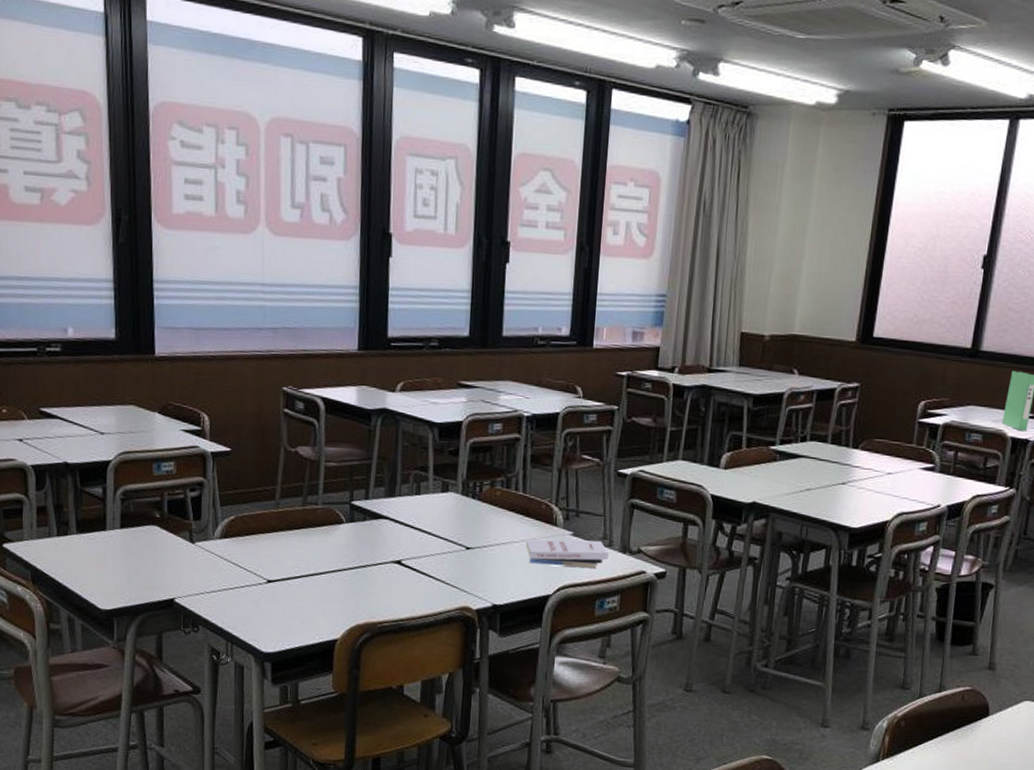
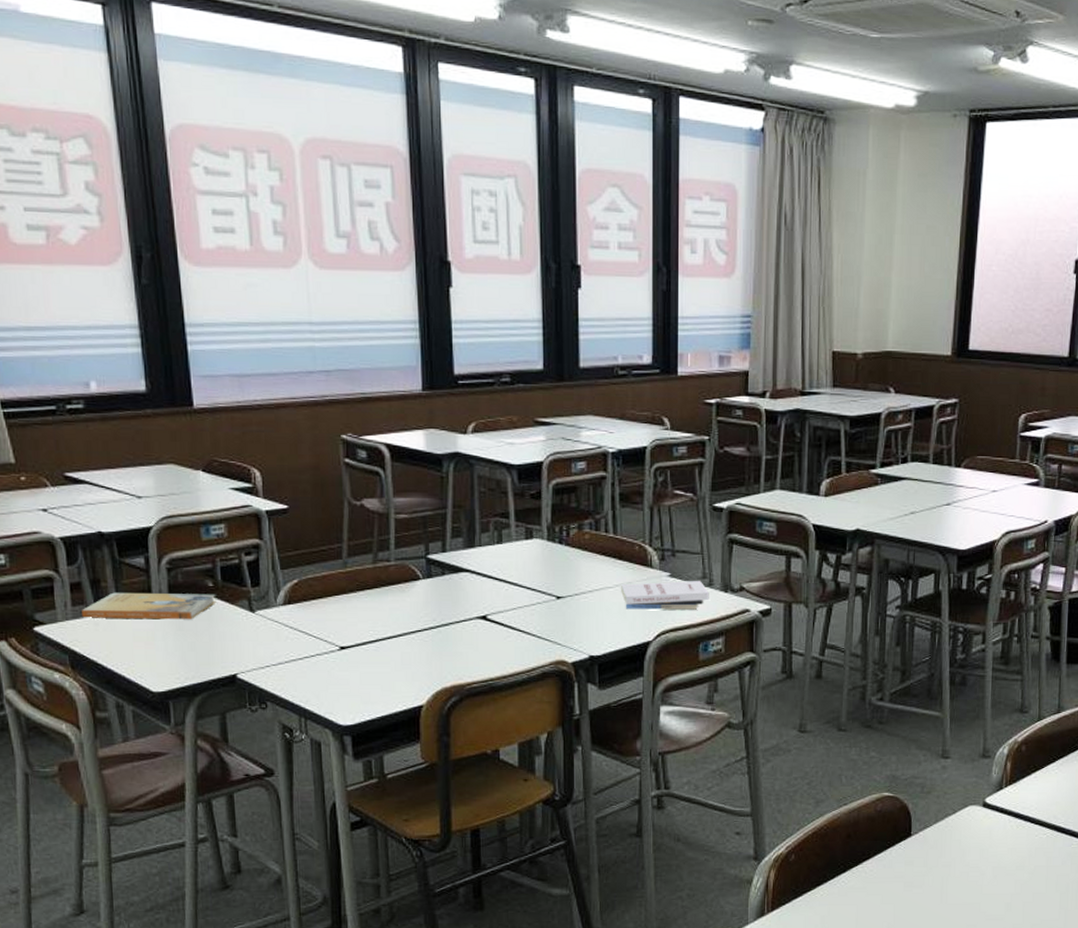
book: none [45,517,162,546] -> present [82,592,217,620]

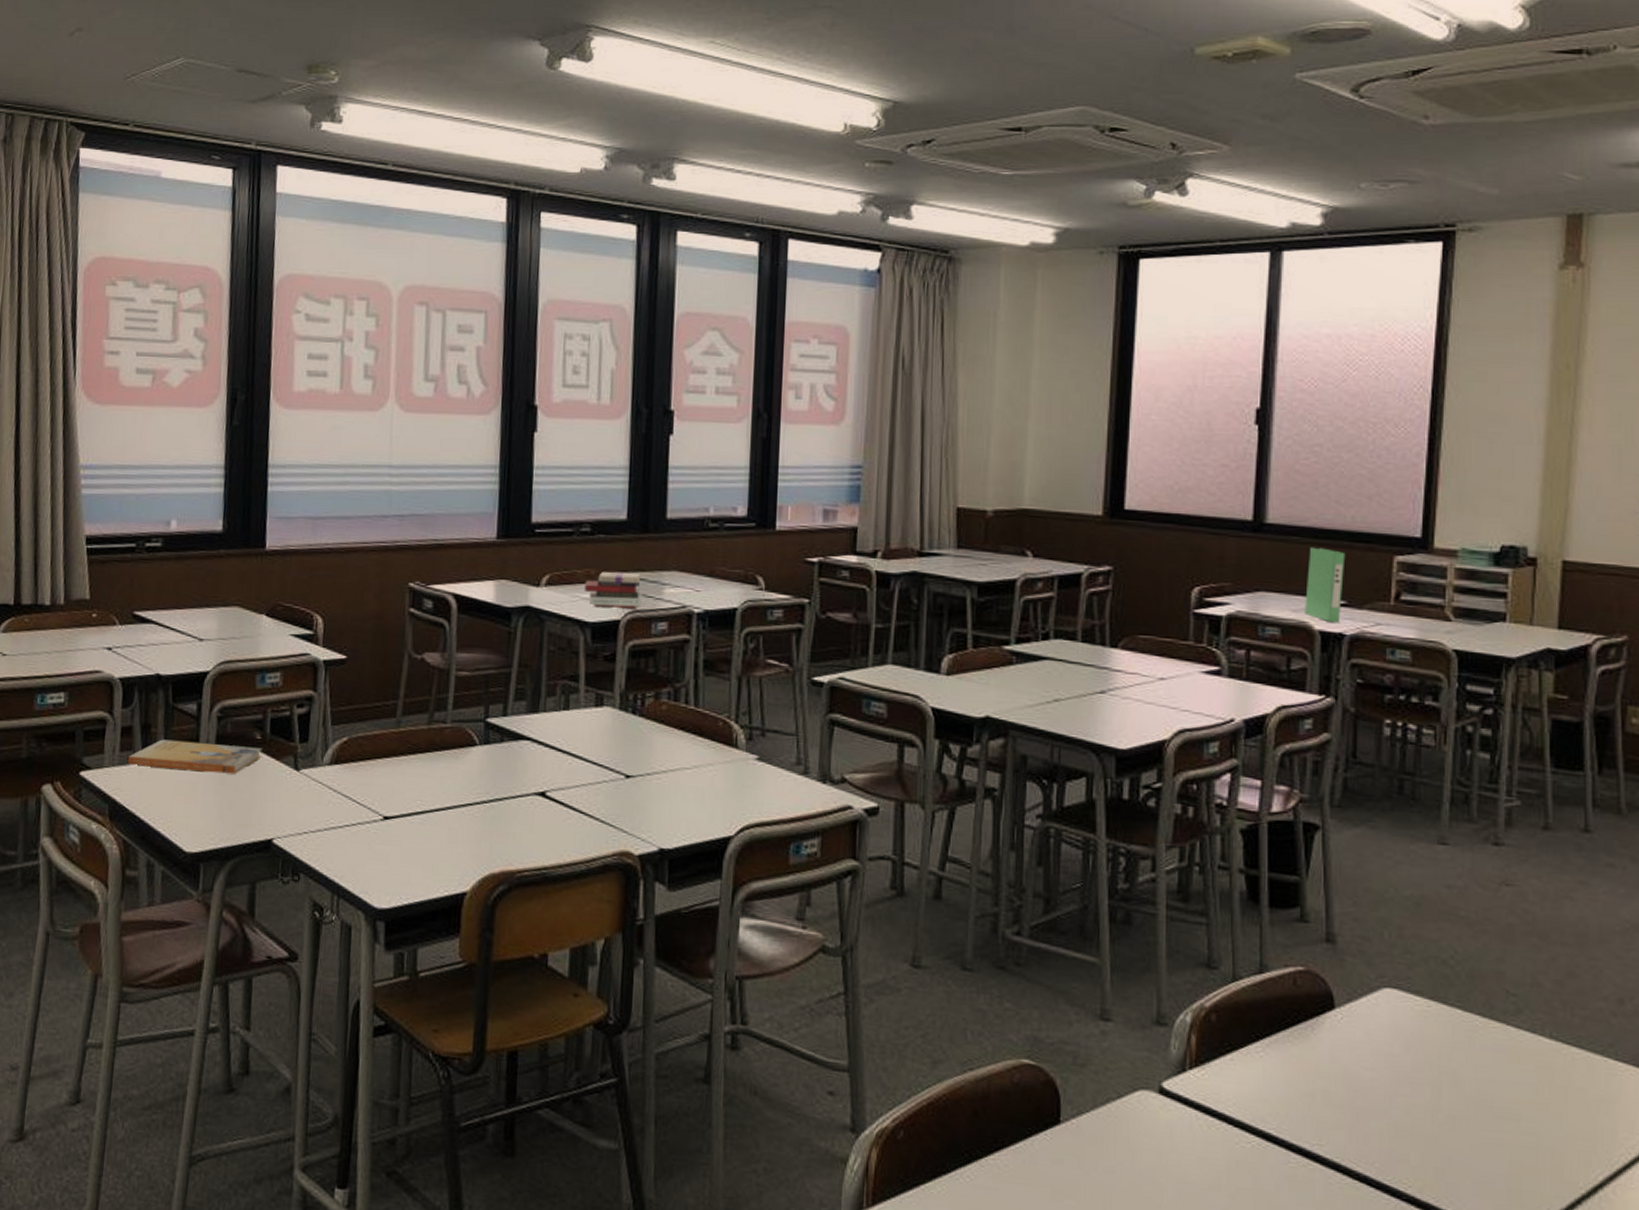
books: none [509,417,561,451] -> present [585,571,641,609]
books: present [621,580,709,610] -> none [700,765,804,802]

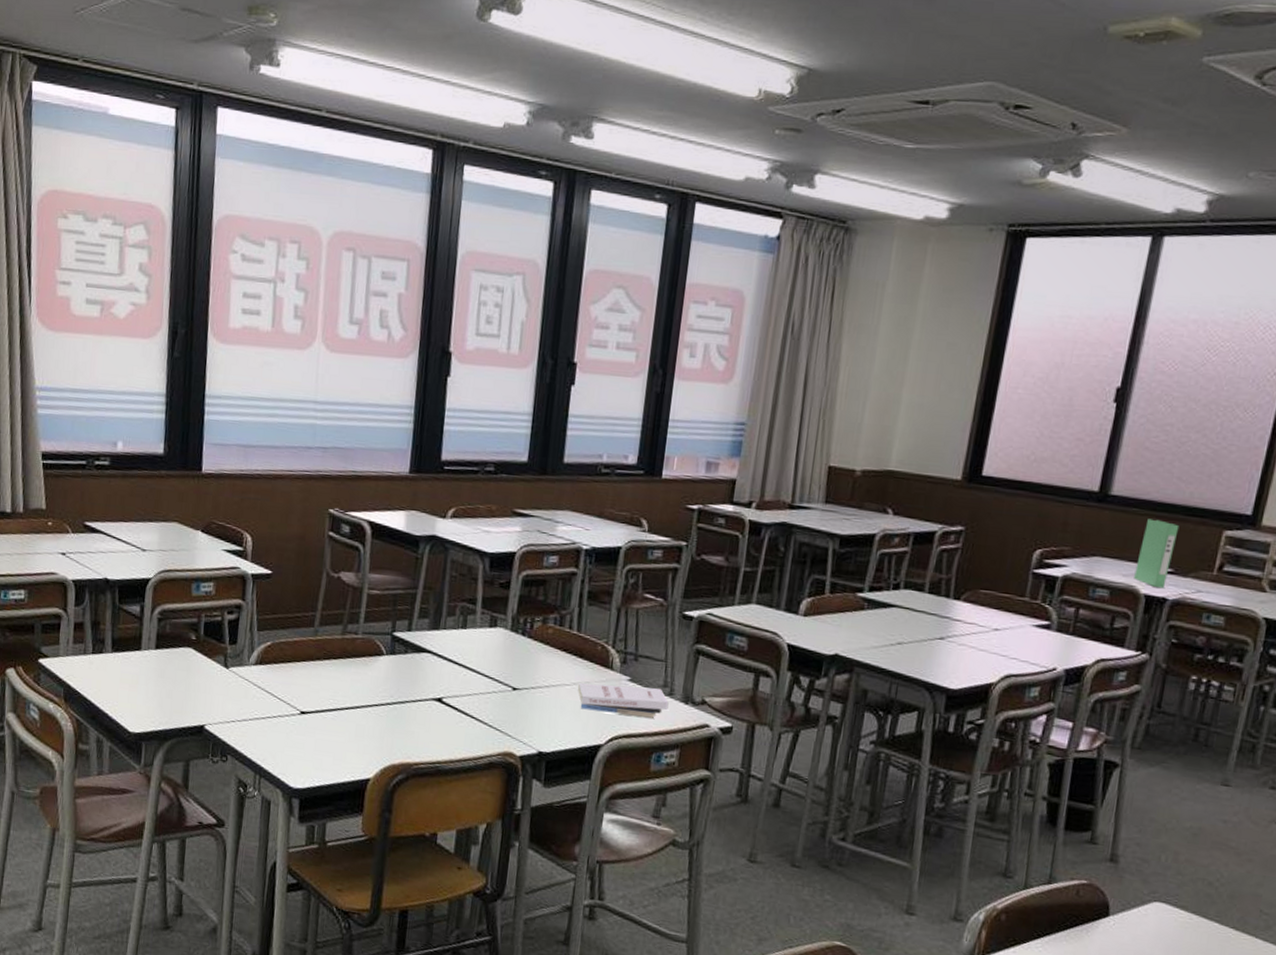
book: present [128,739,263,775] -> none [80,635,197,669]
books: present [585,571,641,609] -> none [486,508,538,543]
books: none [700,765,804,802] -> present [578,682,669,718]

